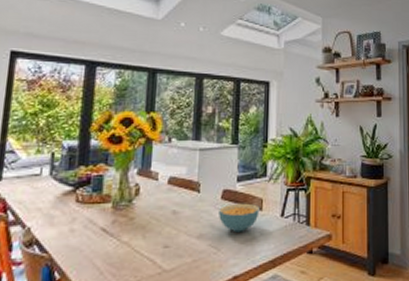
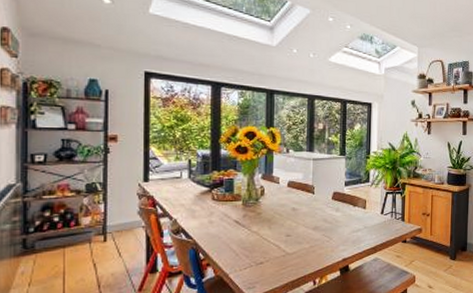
cereal bowl: present [219,203,260,233] -> none [330,203,364,226]

